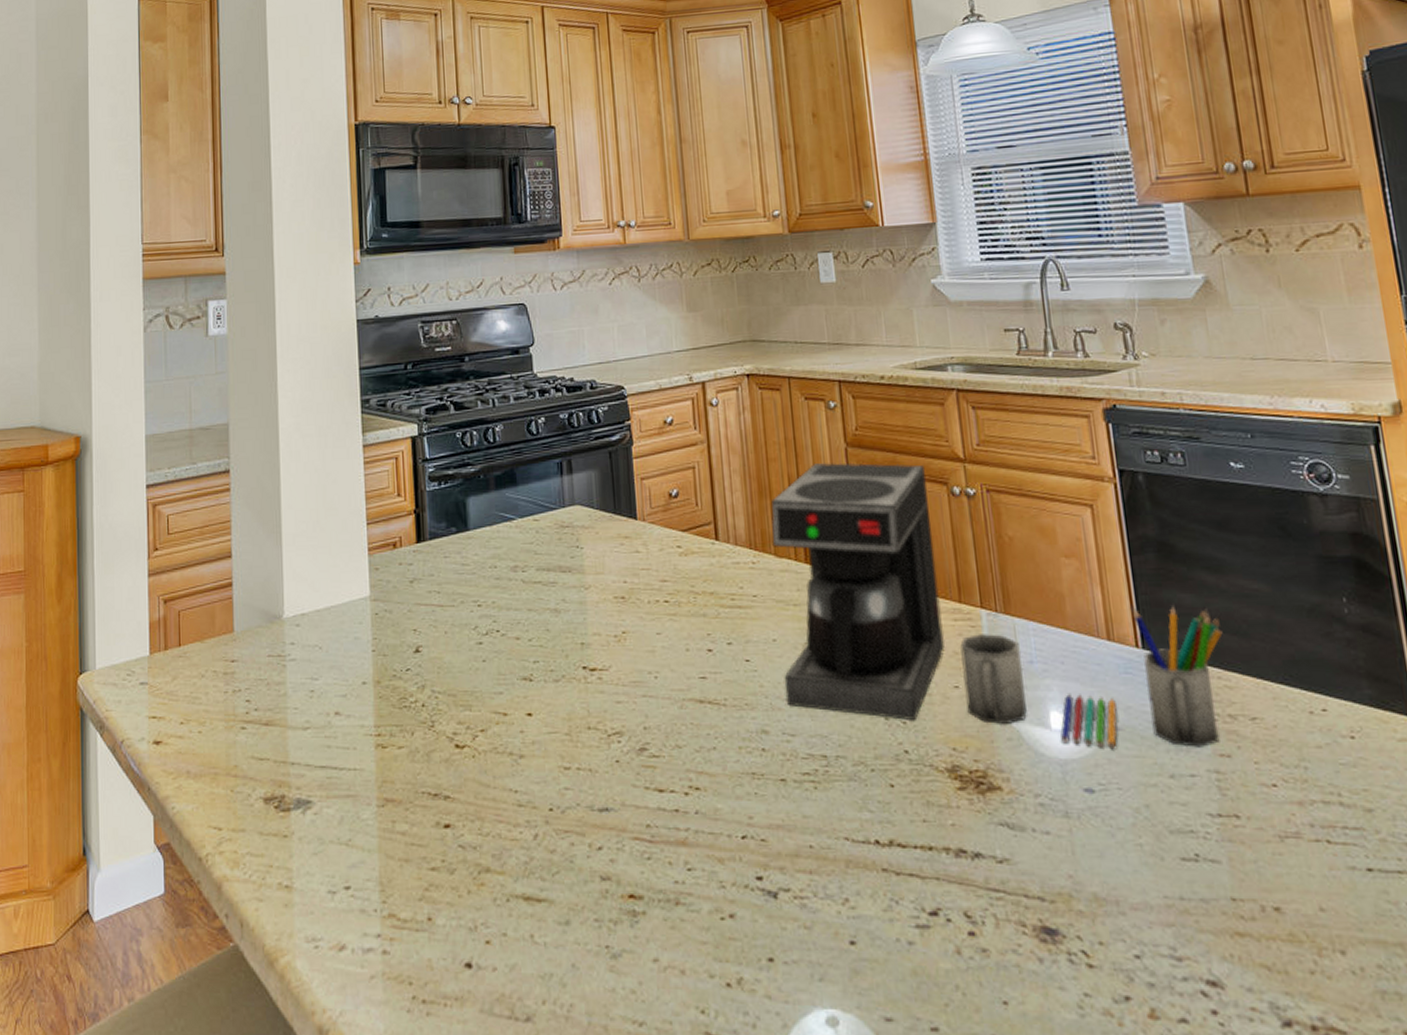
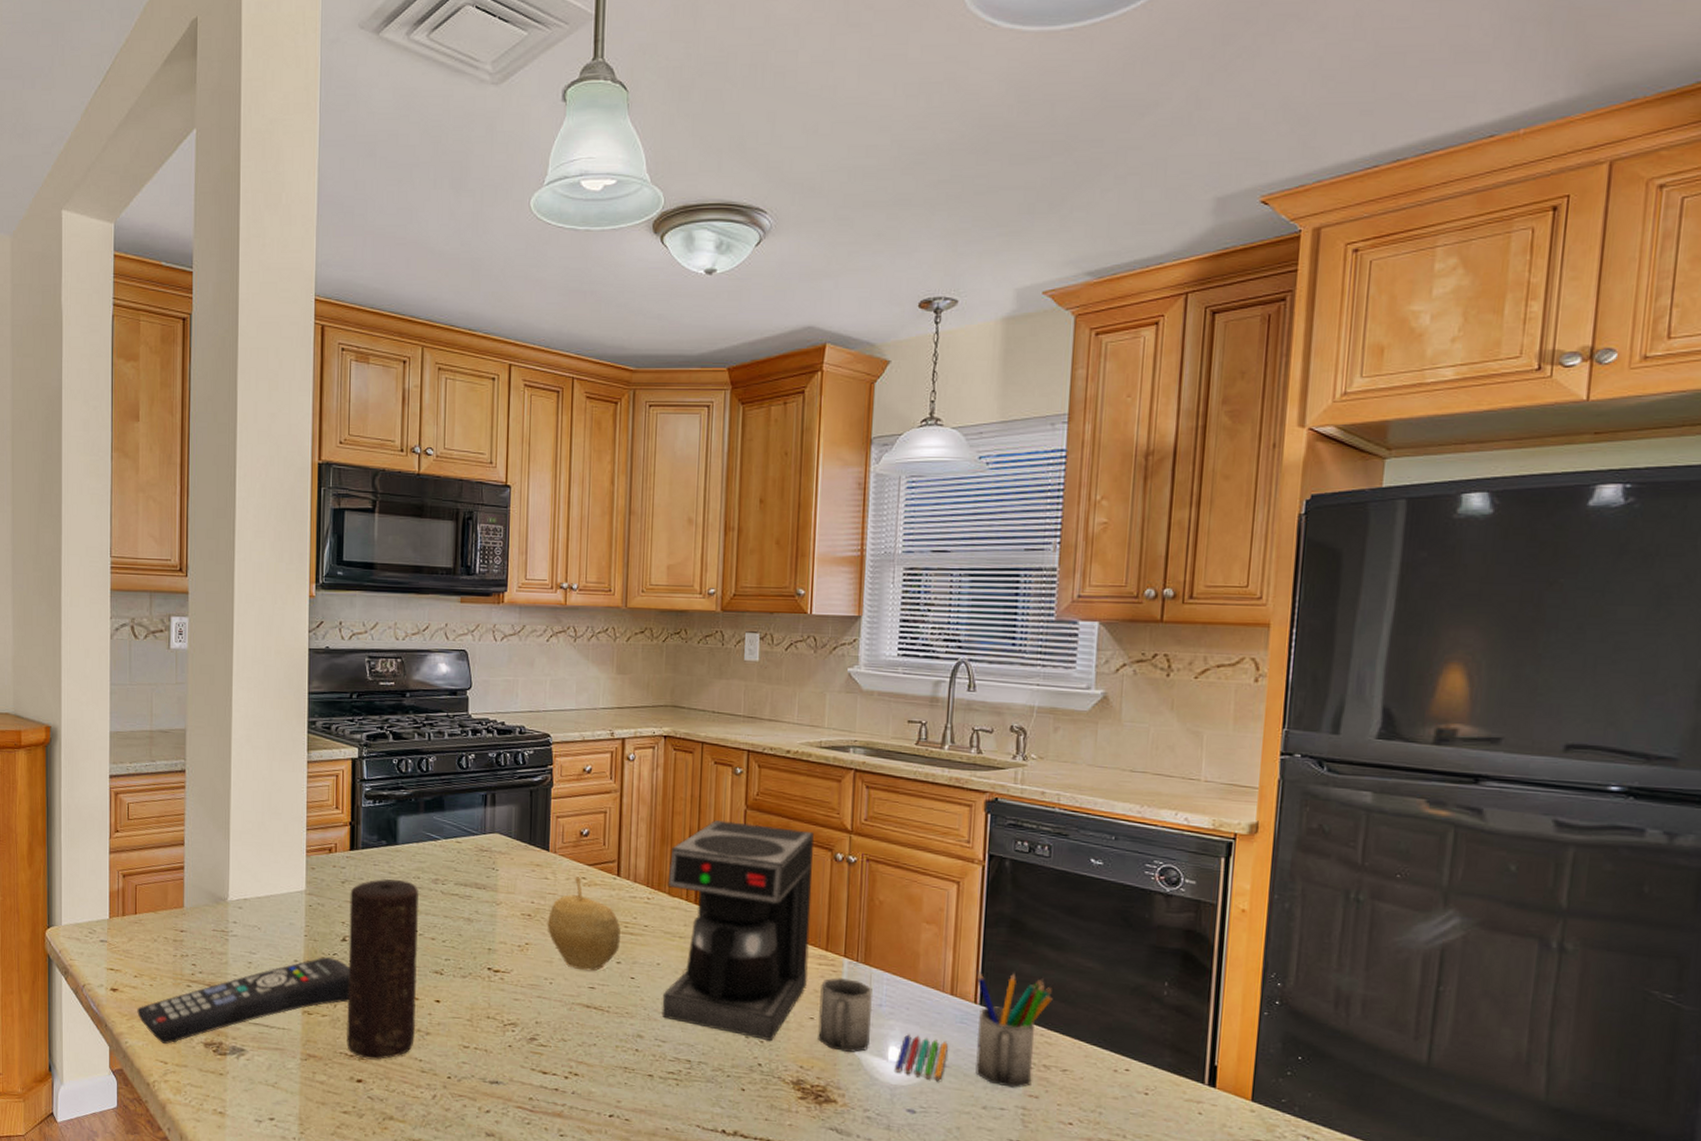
remote control: none [184,674,428,804] -> present [137,957,349,1044]
candle: none [420,571,508,797] -> present [347,878,420,1060]
fruit: none [643,546,729,658] -> present [547,877,620,972]

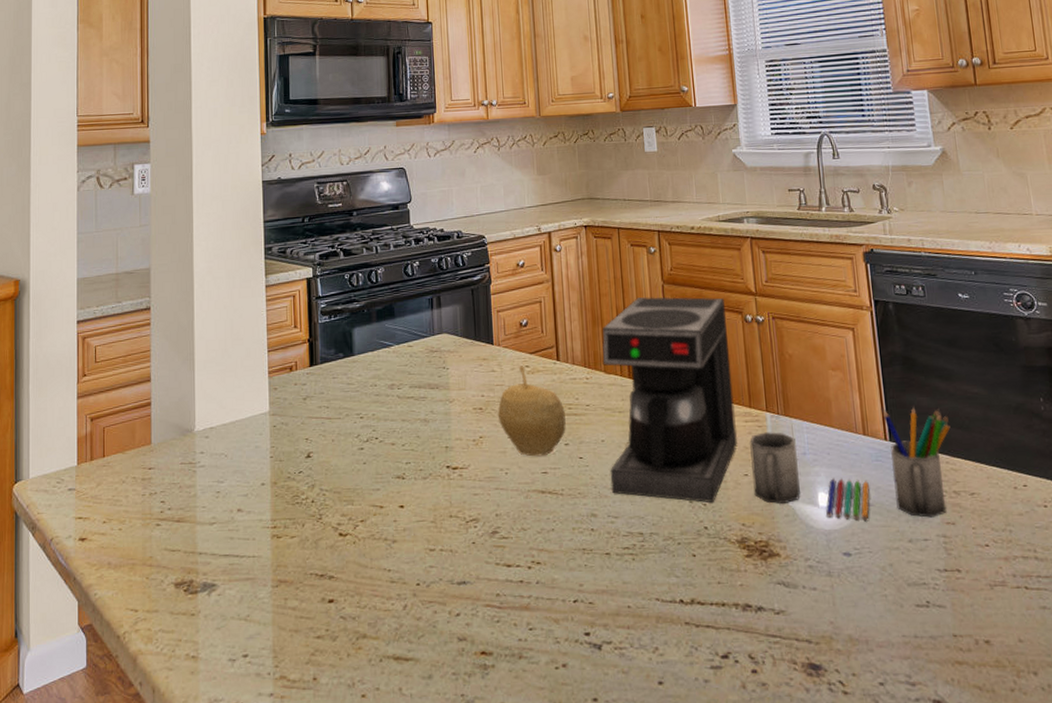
remote control: present [137,957,349,1044] -> none [106,476,316,590]
candle: present [347,878,420,1060] -> none [312,389,383,577]

